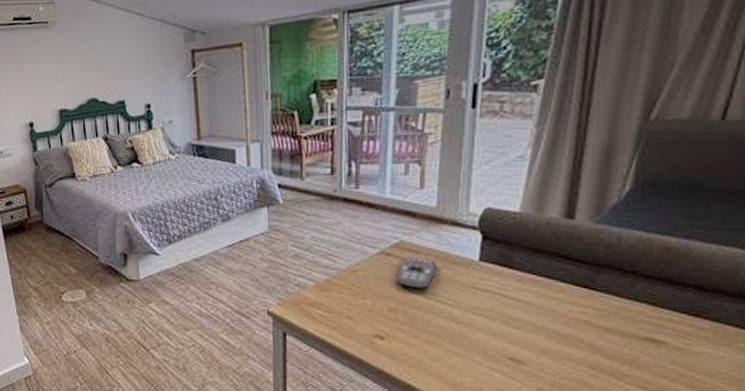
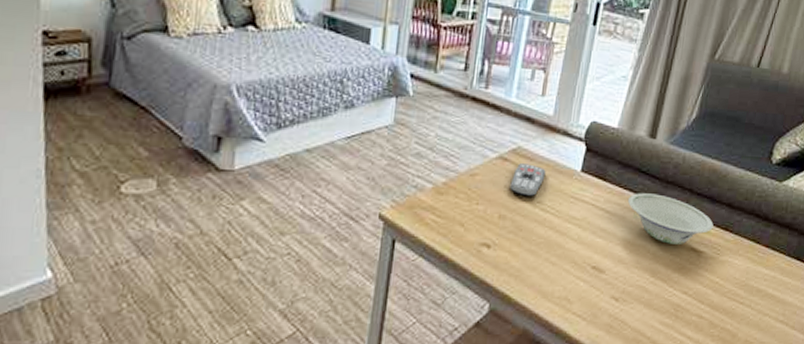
bowl: none [545,279,676,335] -> present [627,193,714,246]

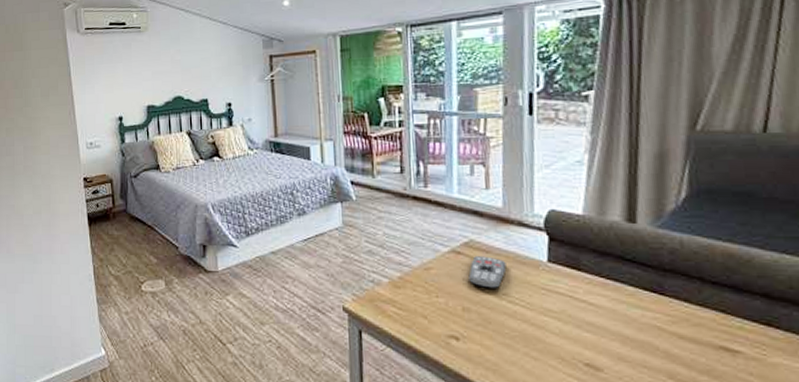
bowl: present [627,193,714,246] -> none [614,283,747,343]

